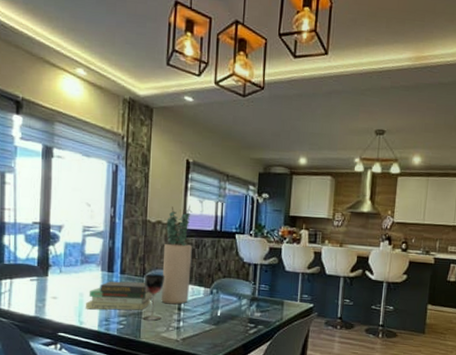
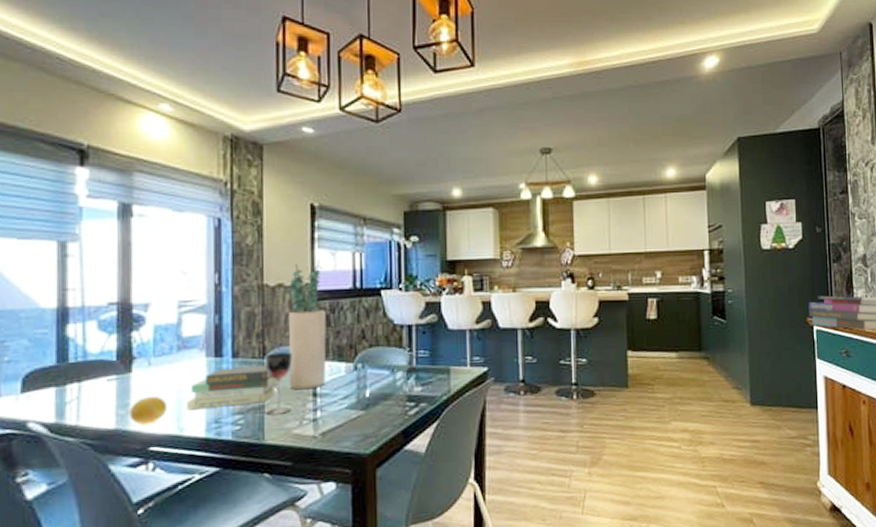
fruit: none [44,295,71,316] -> present [128,395,167,425]

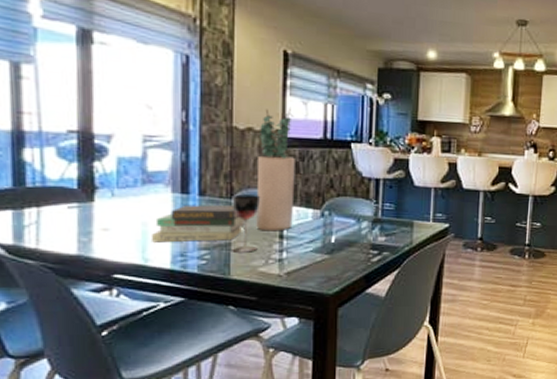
fruit: present [128,395,167,425] -> none [91,225,131,253]

